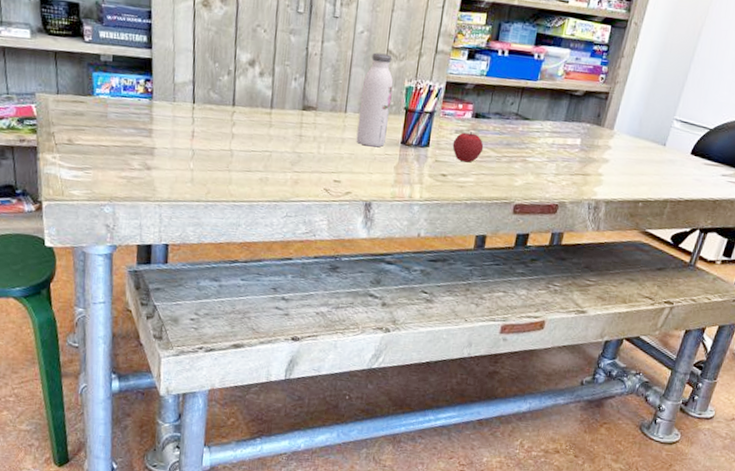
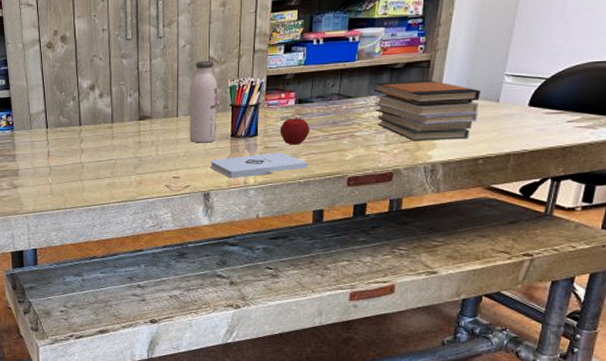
notepad: none [375,166,478,191] -> present [210,152,309,178]
book stack: none [550,107,651,180] -> present [373,80,481,140]

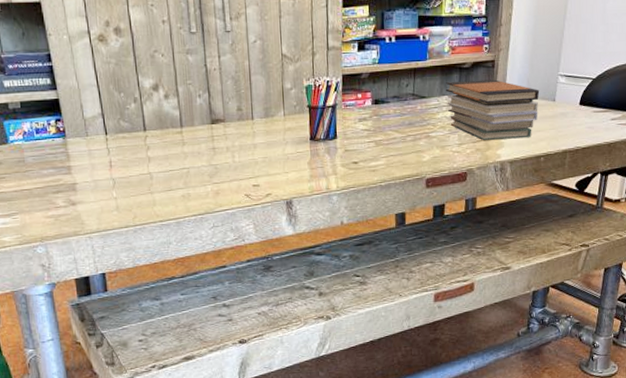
water bottle: present [189,61,218,143] -> none [264,58,295,148]
notepad: present [210,152,309,178] -> none [290,155,389,184]
apple: present [280,117,310,145] -> none [358,118,388,147]

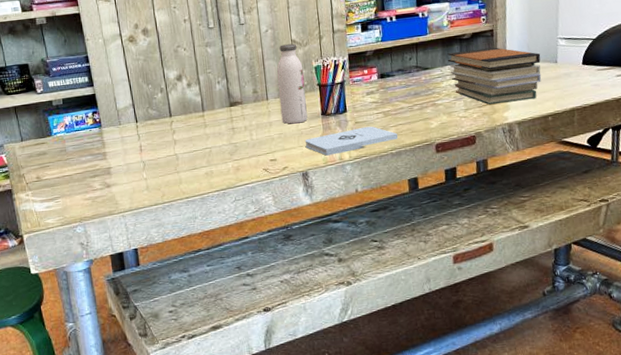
water bottle: none [264,58,295,148] -> present [277,43,308,125]
notepad: none [290,155,389,184] -> present [304,126,398,156]

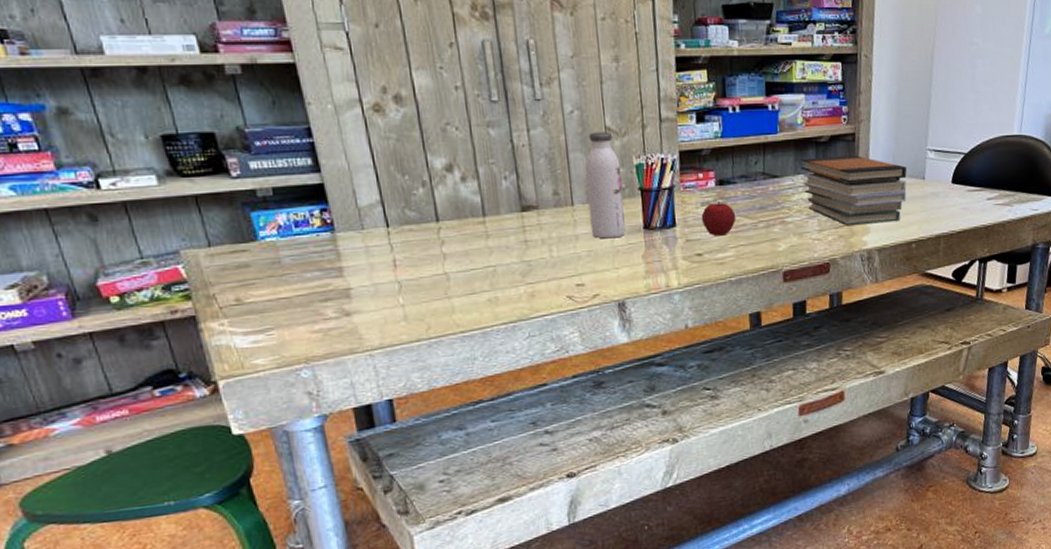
notepad: present [304,126,398,156] -> none [621,245,739,282]
apple: none [366,91,395,118] -> present [701,201,736,236]

